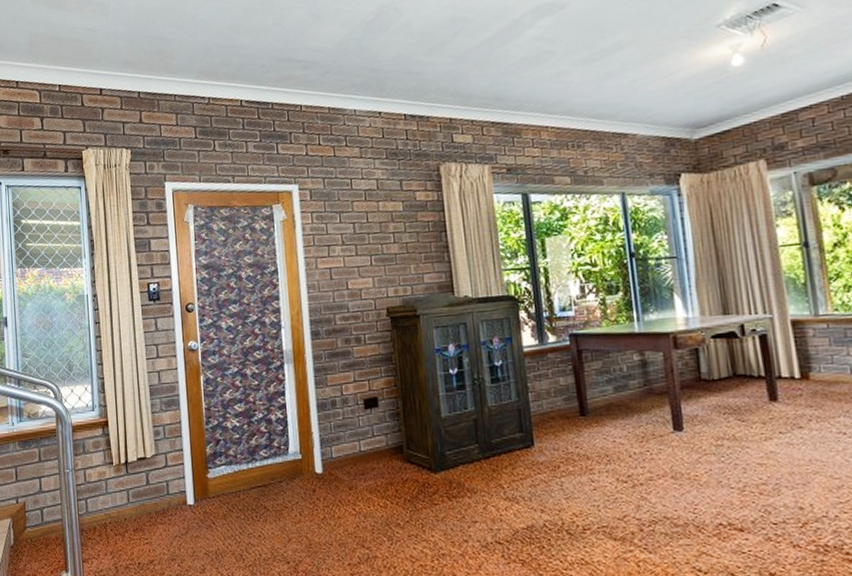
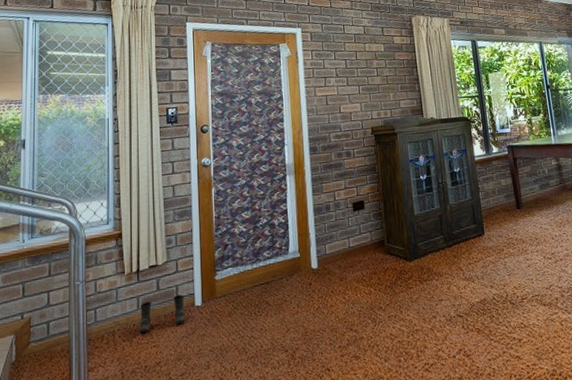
boots: none [130,491,178,528] -> present [139,294,185,333]

